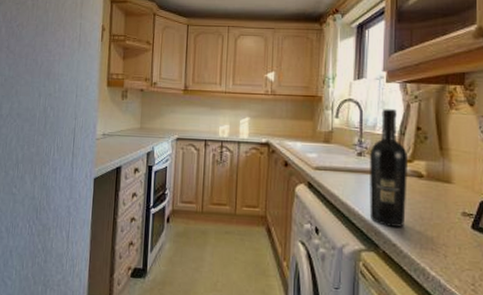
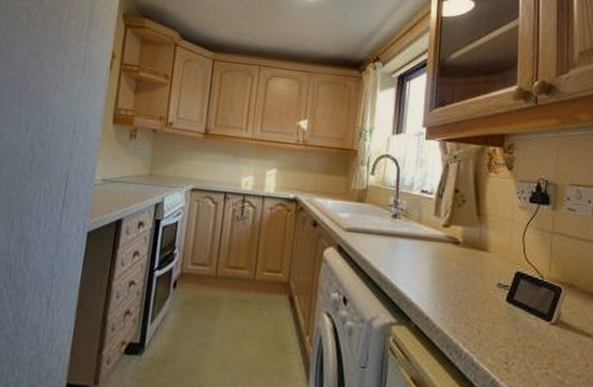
wine bottle: present [369,109,408,227] -> none [402,168,445,299]

